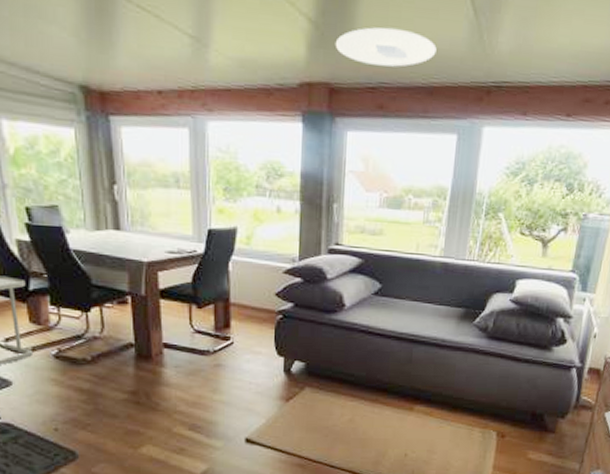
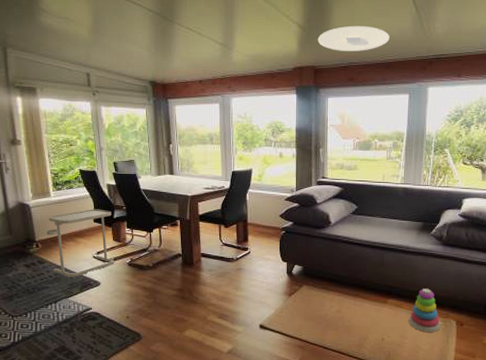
stacking toy: none [439,392,479,445] -> present [409,289,441,332]

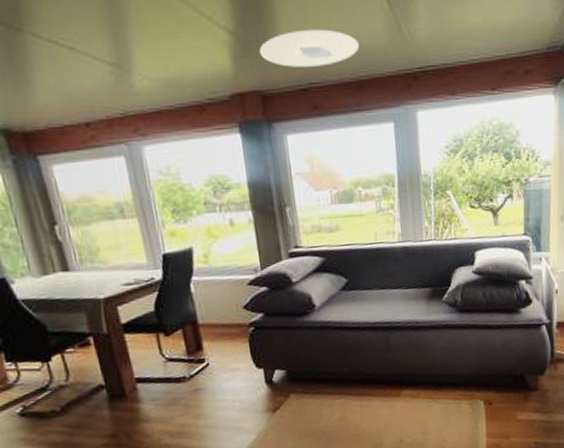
stacking toy: present [409,289,441,332] -> none [429,368,468,422]

